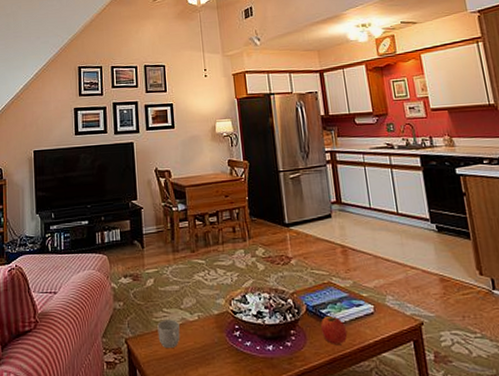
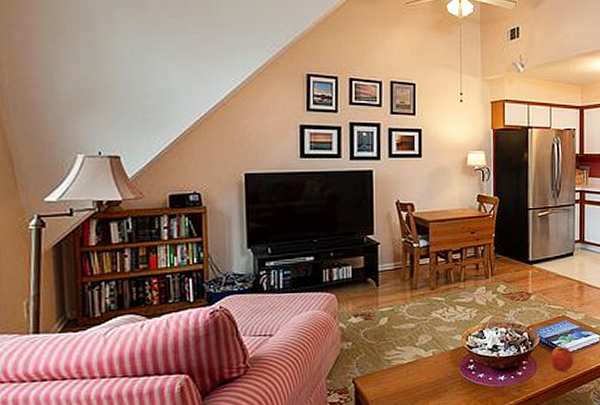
mug: present [157,319,180,349] -> none [389,357,413,386]

